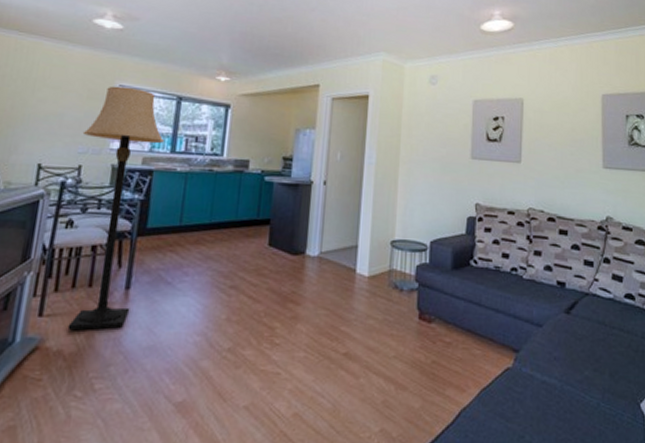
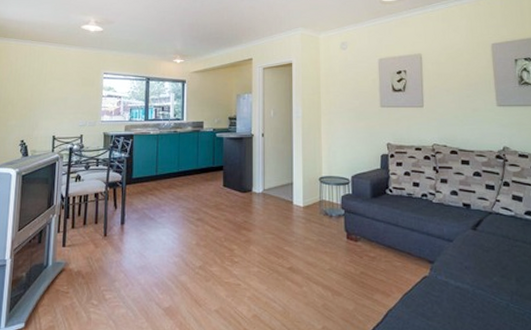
lamp: present [67,86,164,331] -> none [81,74,139,256]

